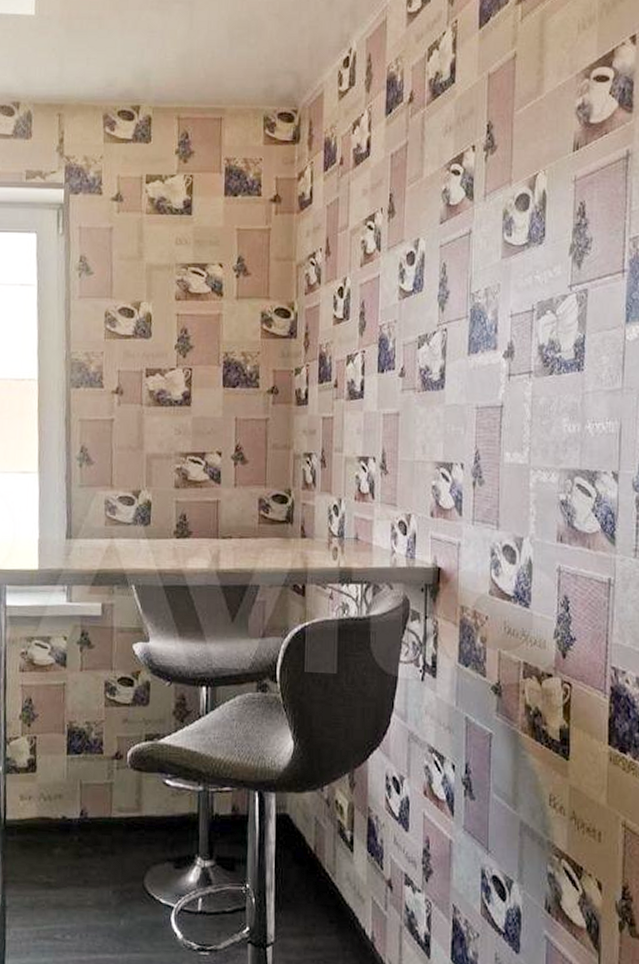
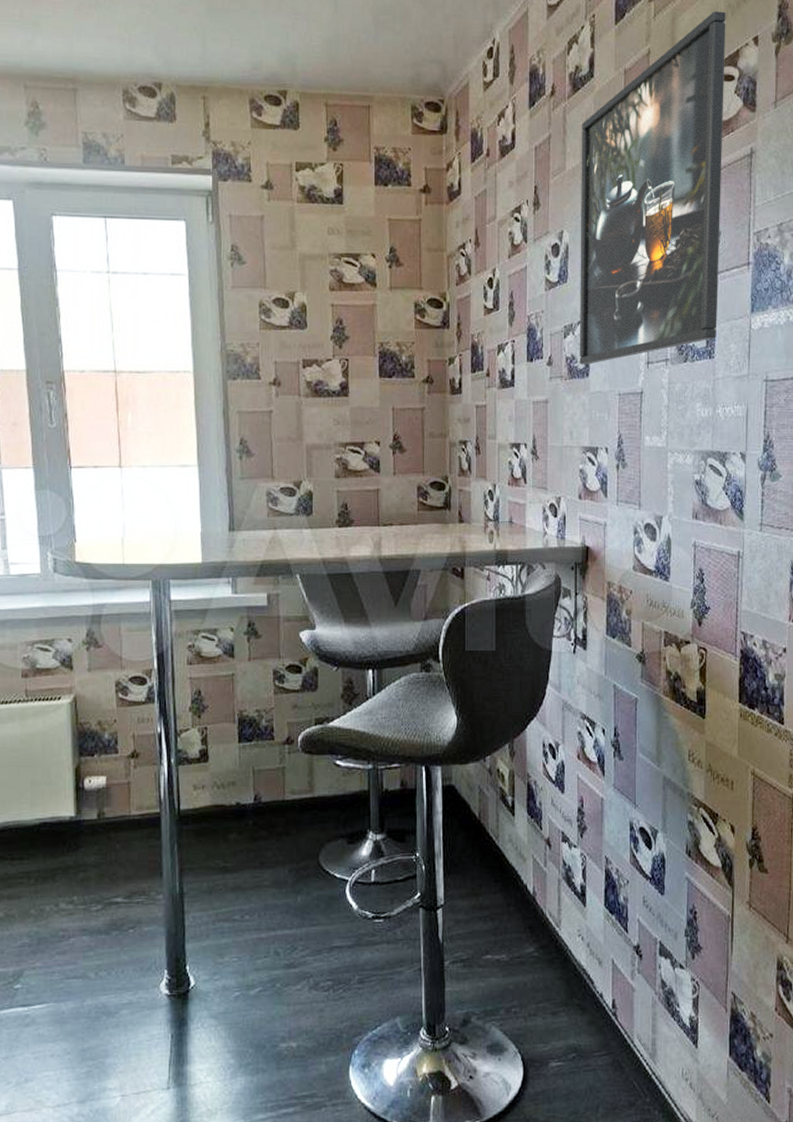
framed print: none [434,11,600,376] -> present [579,11,726,365]

